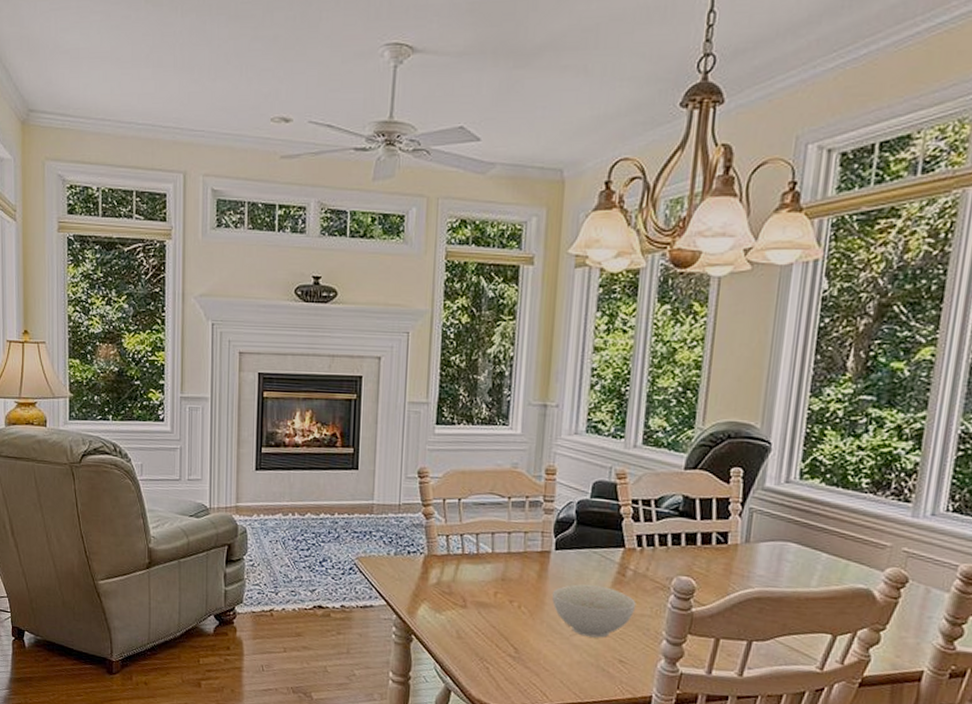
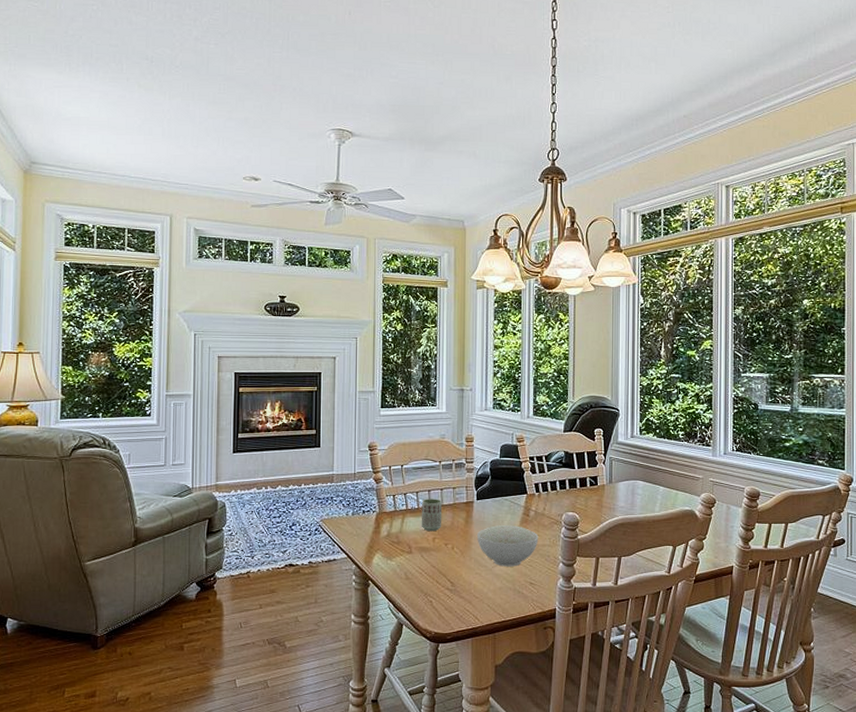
cup: none [480,543,508,584] -> present [421,499,441,532]

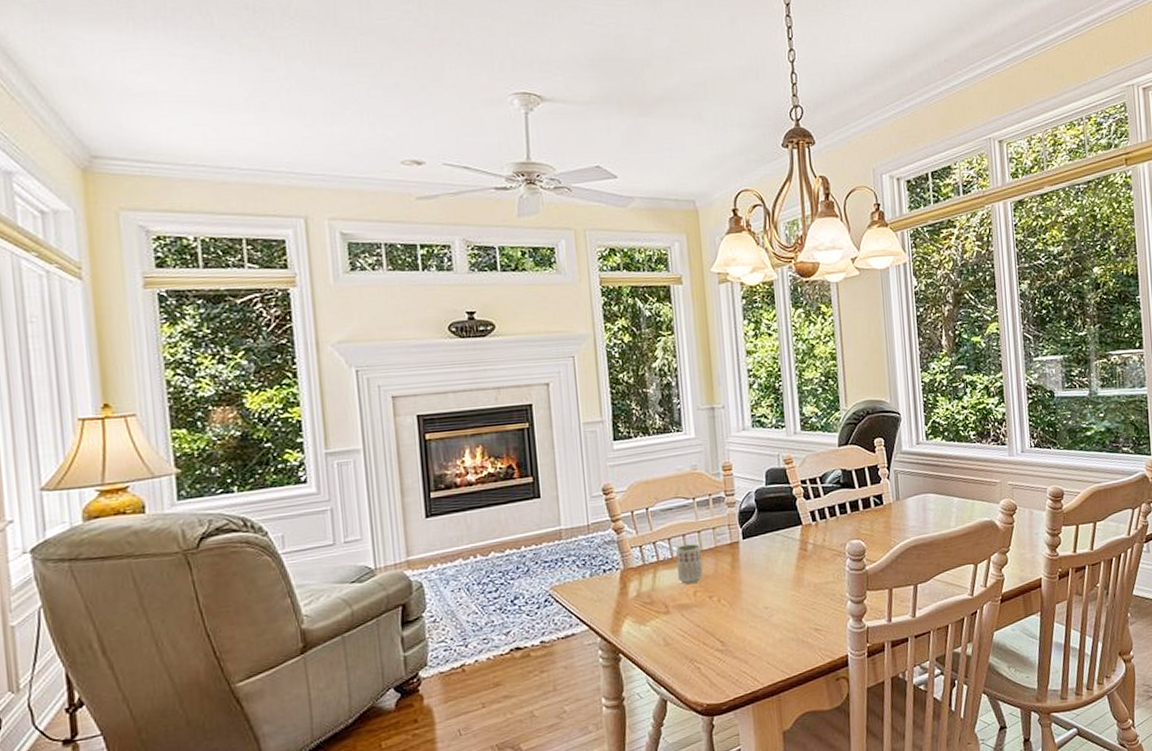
bowl: present [476,524,539,567] -> none [746,563,821,615]

